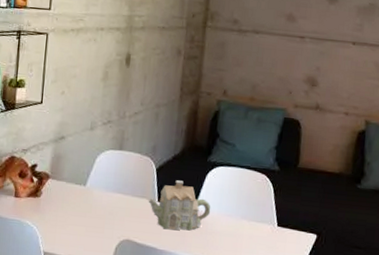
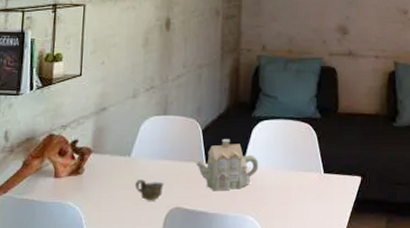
cup: none [89,208,116,231] -> present [135,178,164,201]

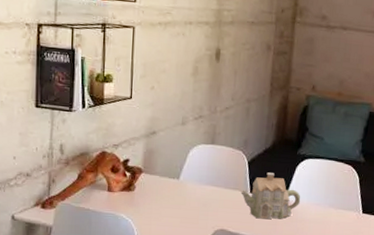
cup: present [135,178,164,201] -> none [183,200,210,221]

